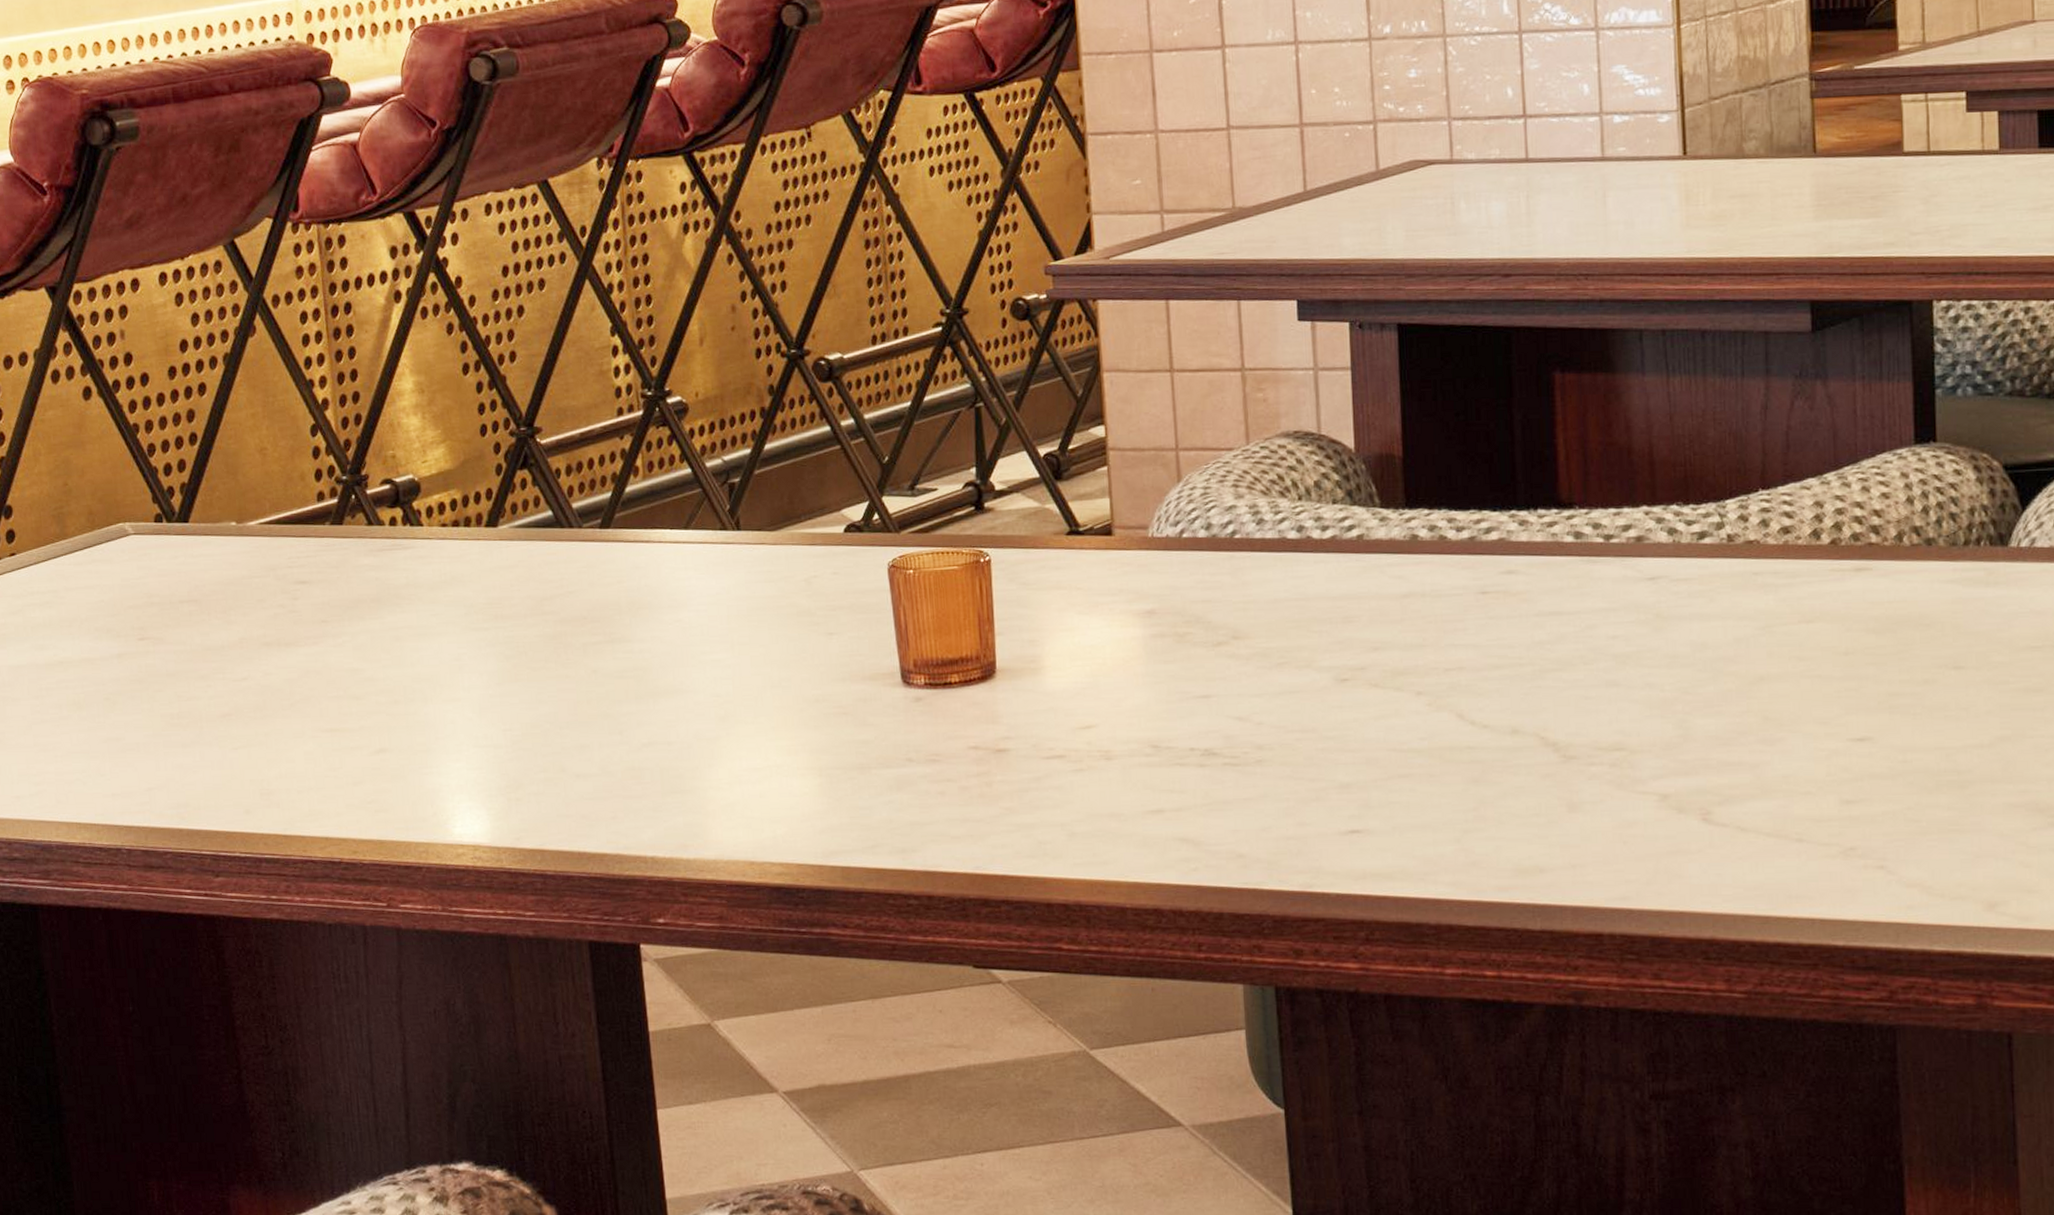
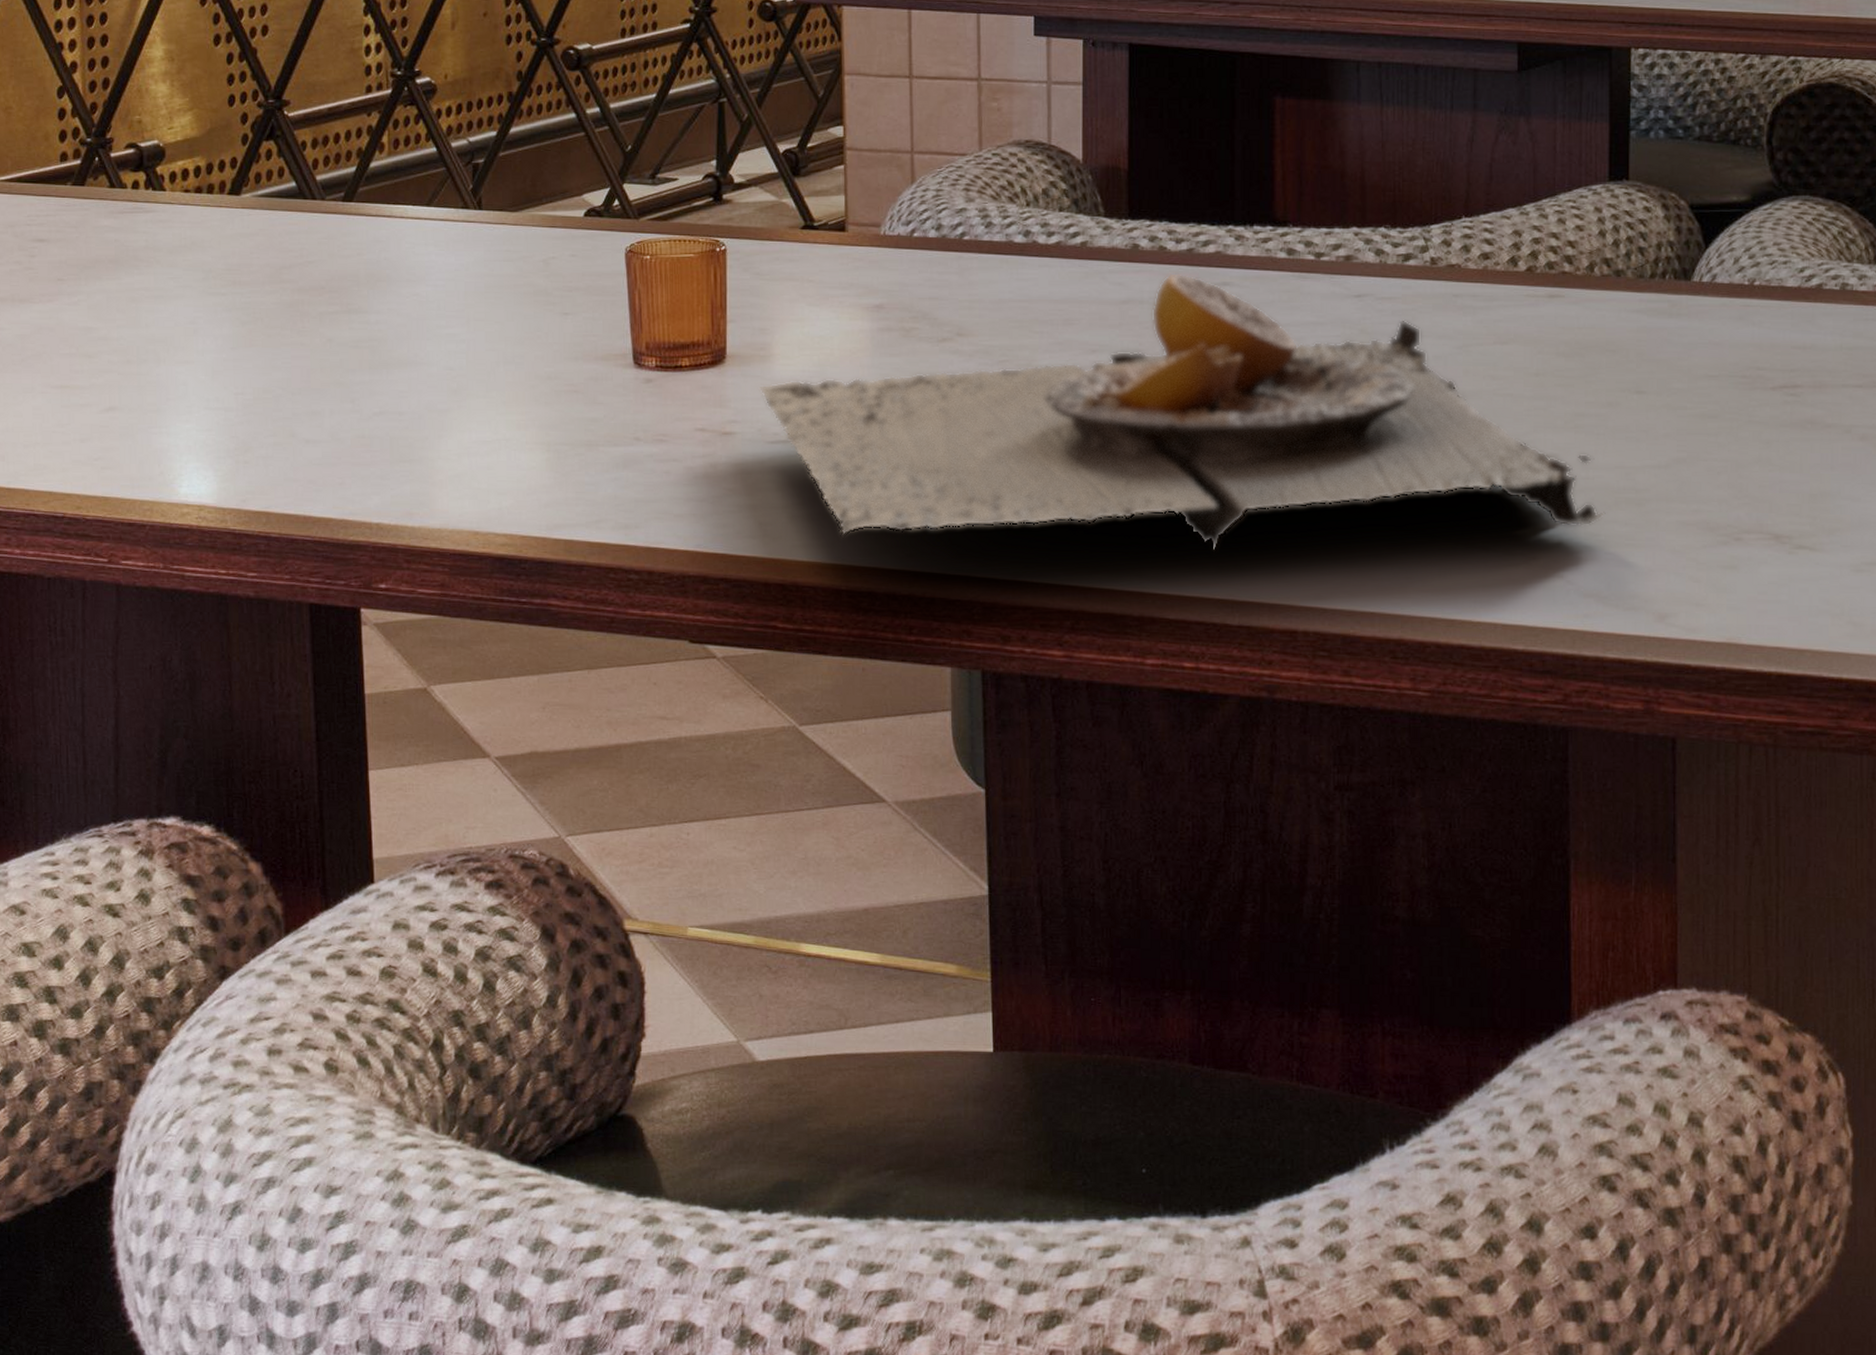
plate: none [1032,562,1926,855] -> present [759,272,1606,552]

